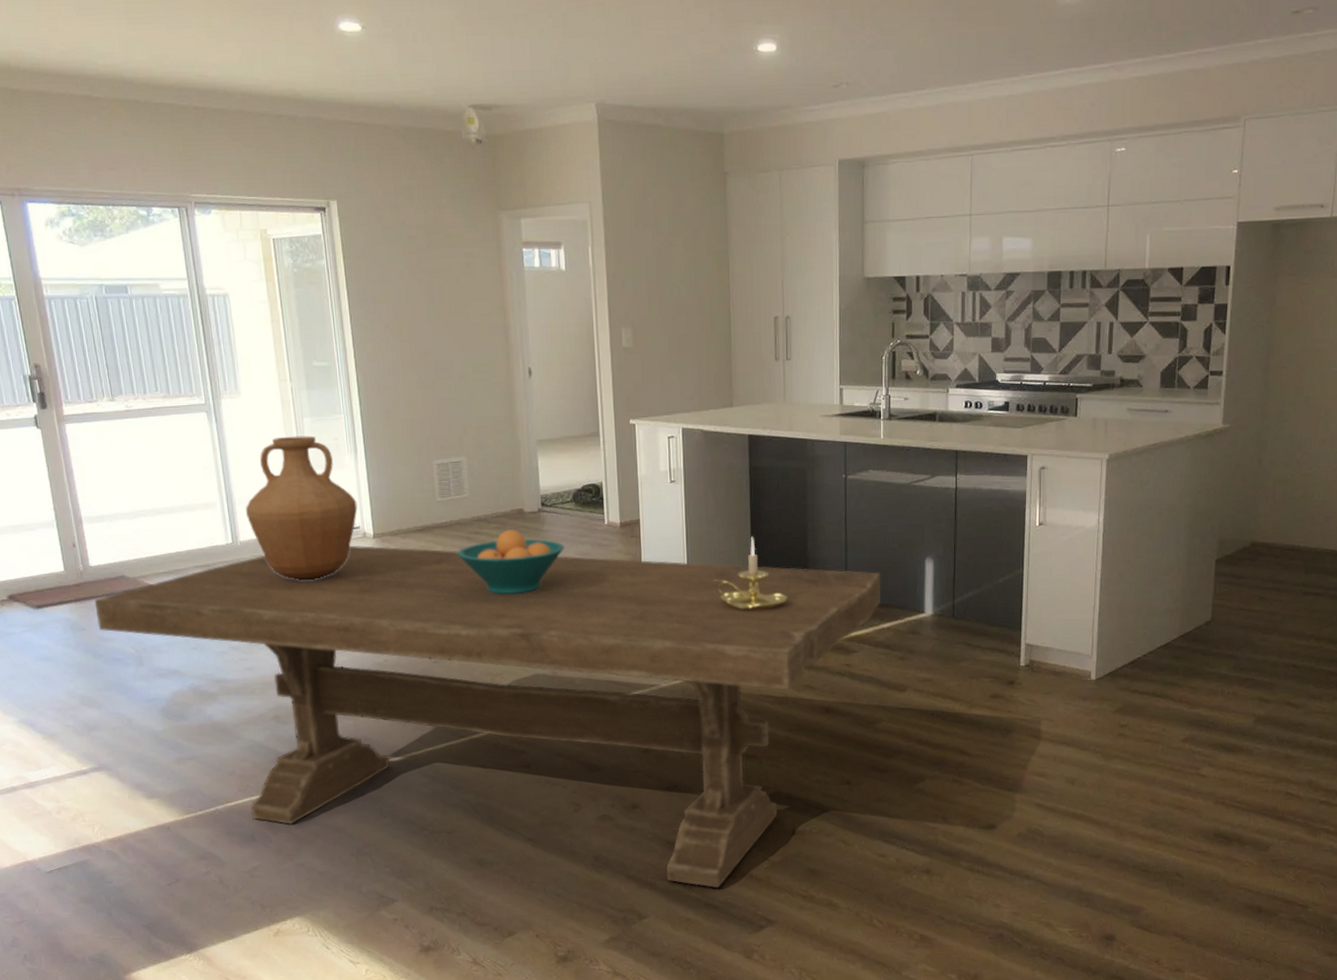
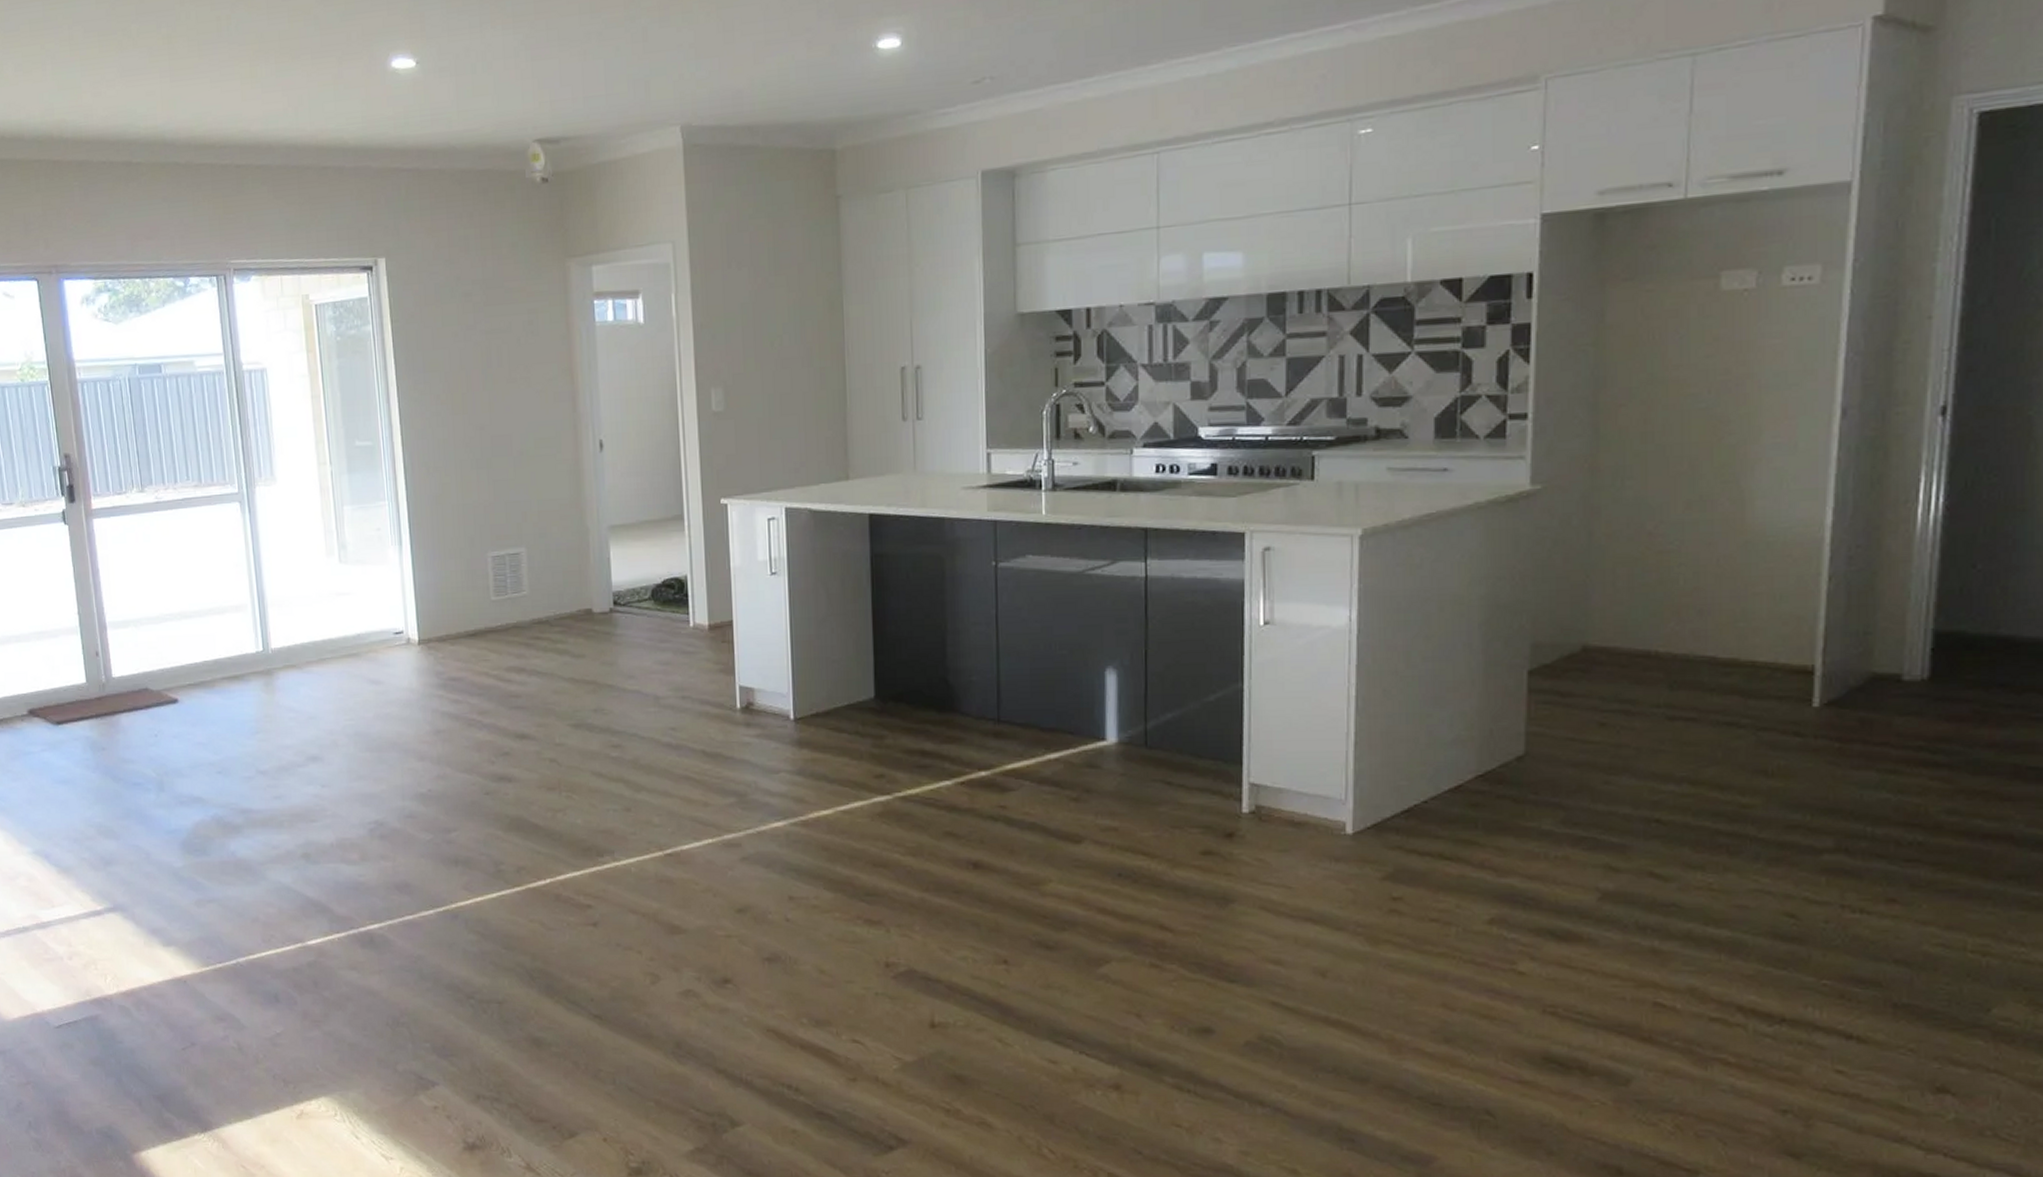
dining table: present [94,545,881,889] -> none [115,653,1046,1093]
vase: present [245,436,358,580] -> none [278,526,401,694]
fruit bowl: present [458,529,564,595] -> none [514,633,641,713]
candle holder: present [712,536,787,611] -> none [824,641,921,736]

